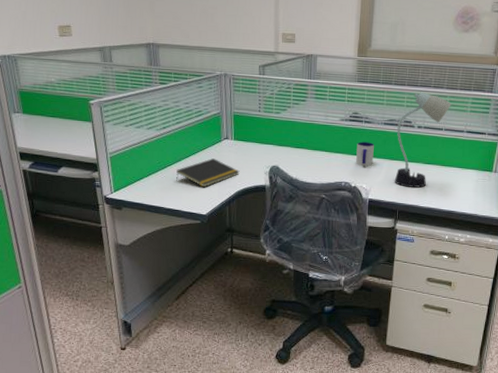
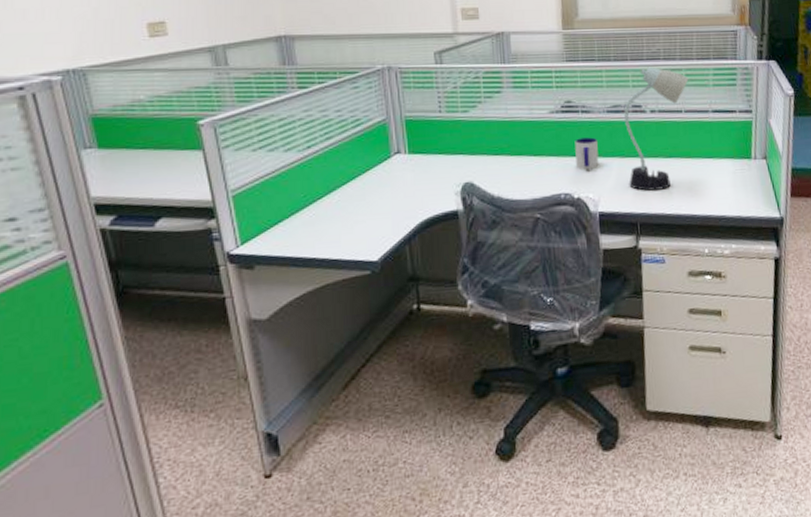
notepad: present [176,158,240,188] -> none [331,182,421,224]

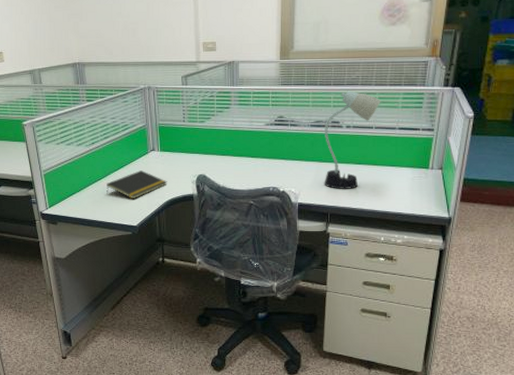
notepad: none [331,182,421,224] -> present [107,170,167,200]
mug: present [575,137,599,170] -> none [283,145,301,171]

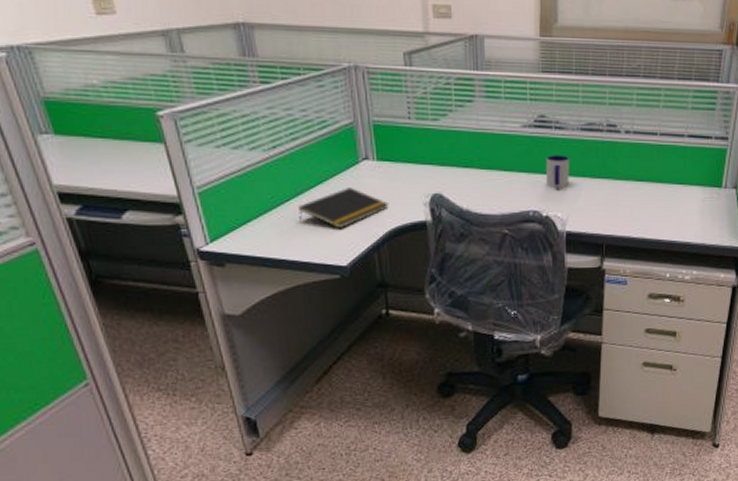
mug: none [283,145,301,171] -> present [546,155,569,189]
desk lamp: present [324,90,381,189] -> none [598,84,667,213]

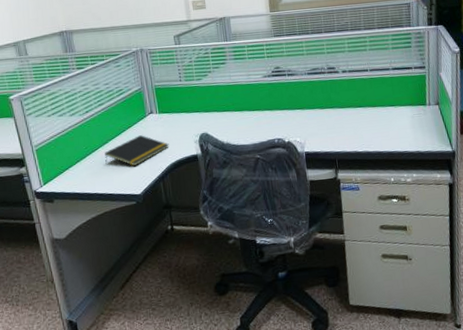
mug: present [546,155,569,189] -> none [283,94,304,120]

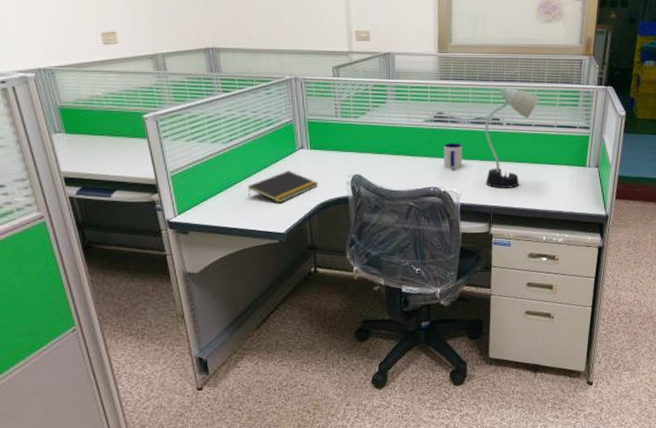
mug: none [283,94,304,120] -> present [444,143,462,170]
desk lamp: none [321,36,372,134] -> present [485,87,540,188]

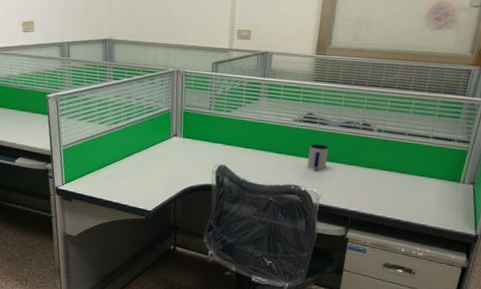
notepad: present [248,171,319,203] -> none [124,155,187,184]
desk lamp: present [485,87,540,188] -> none [348,93,417,196]

